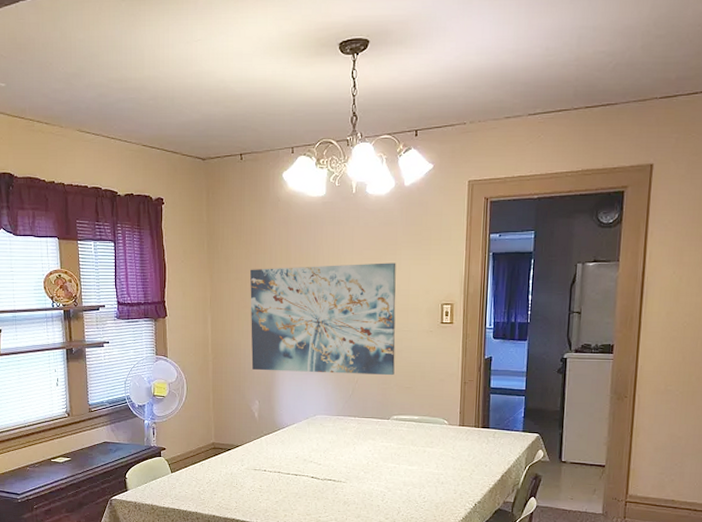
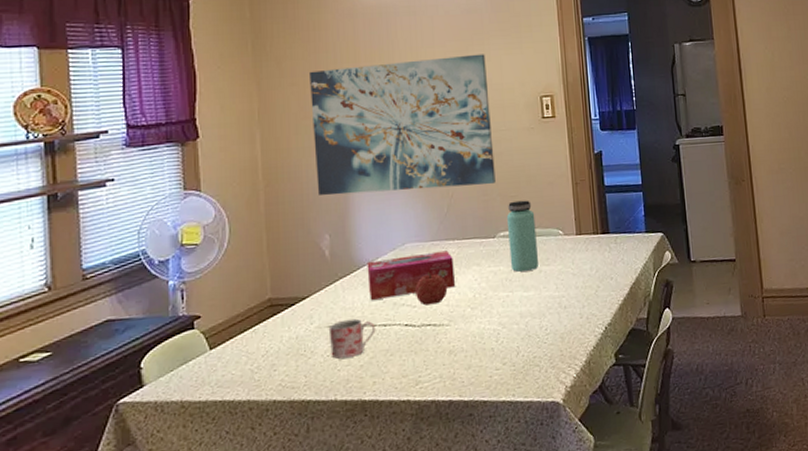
mug: none [254,466,289,494] -> present [328,318,376,359]
tissue box: none [285,424,353,455] -> present [367,250,455,300]
fruit: none [321,439,347,465] -> present [415,271,448,306]
bottle: none [400,391,425,450] -> present [506,200,538,272]

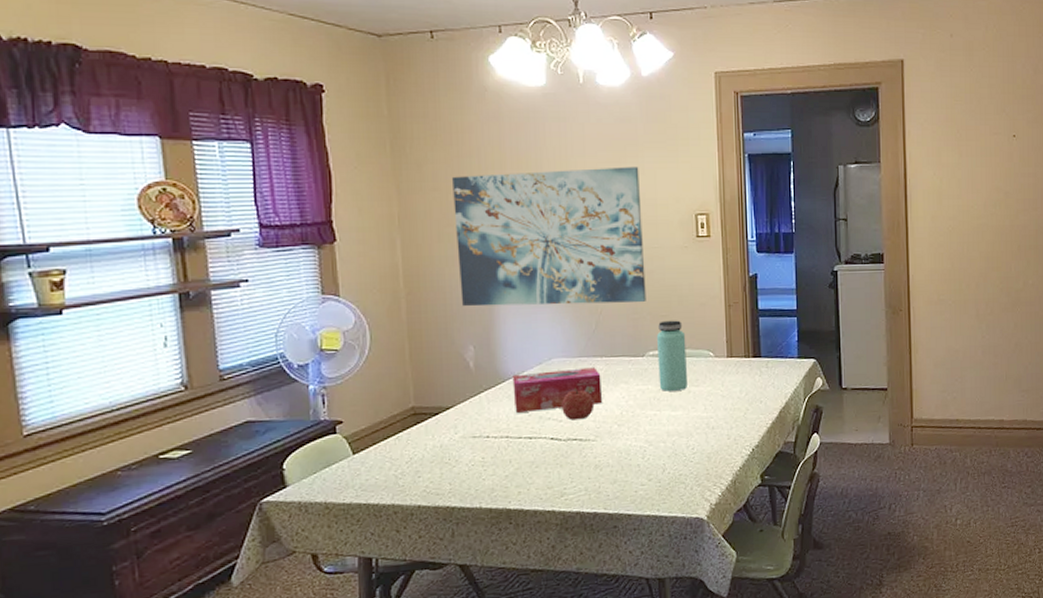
mug: present [328,318,376,359] -> none [473,430,521,468]

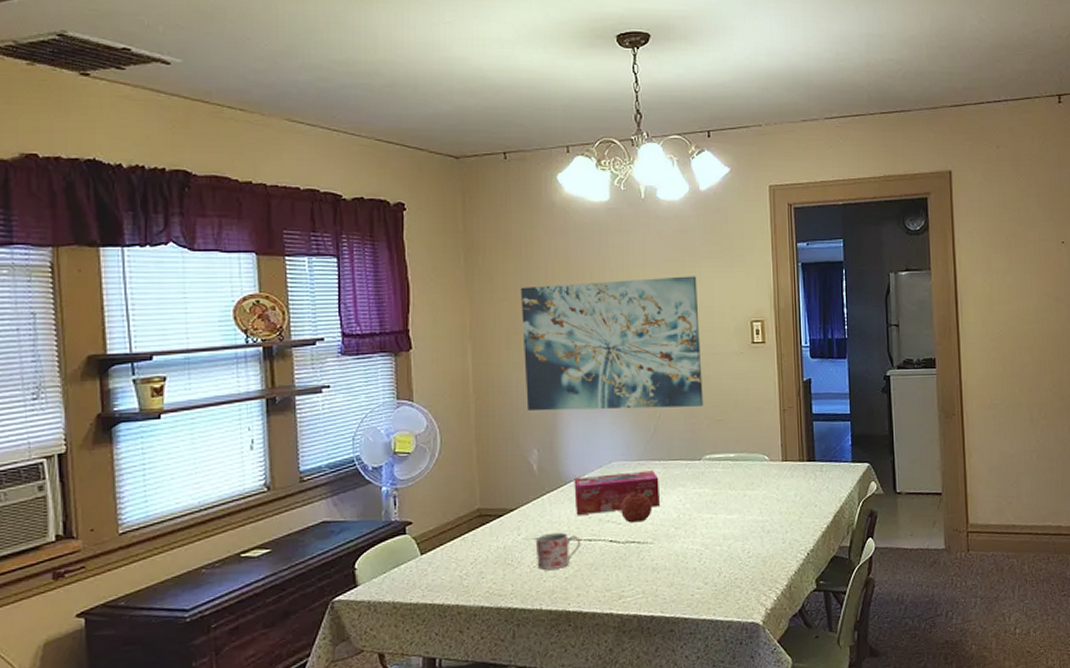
mug: none [473,430,521,468] -> present [535,532,581,570]
bottle: present [656,320,687,391] -> none [712,424,743,495]

